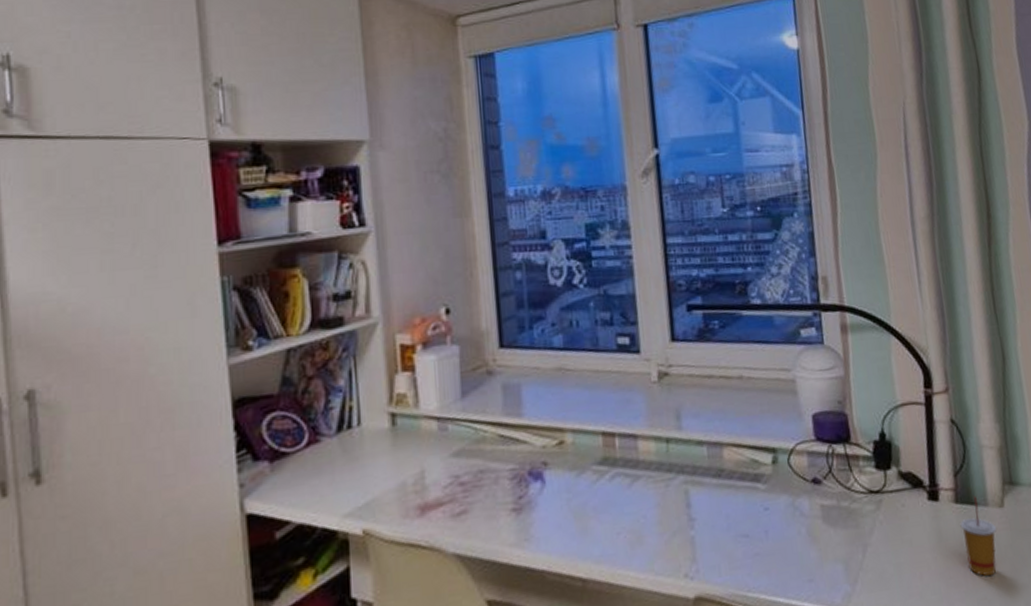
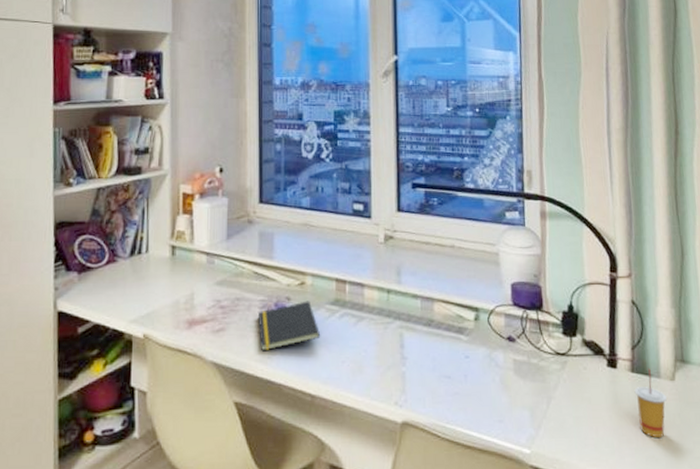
notepad: none [507,463,589,533] -> present [257,301,321,352]

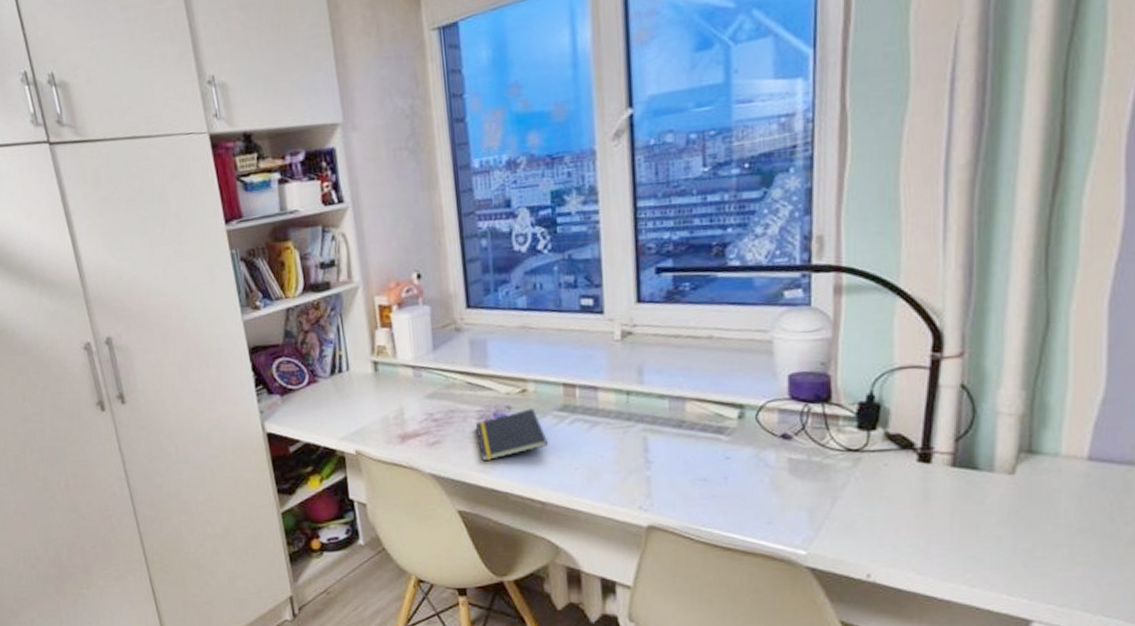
drinking cup: present [634,368,667,437] -> none [954,461,1000,537]

